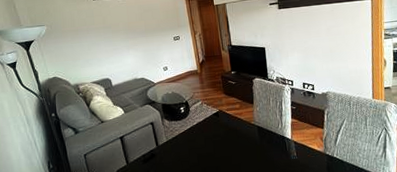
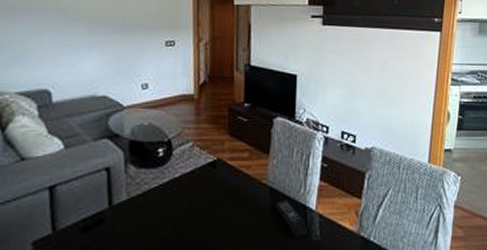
remote control: none [262,134,287,158] -> present [275,200,307,237]

